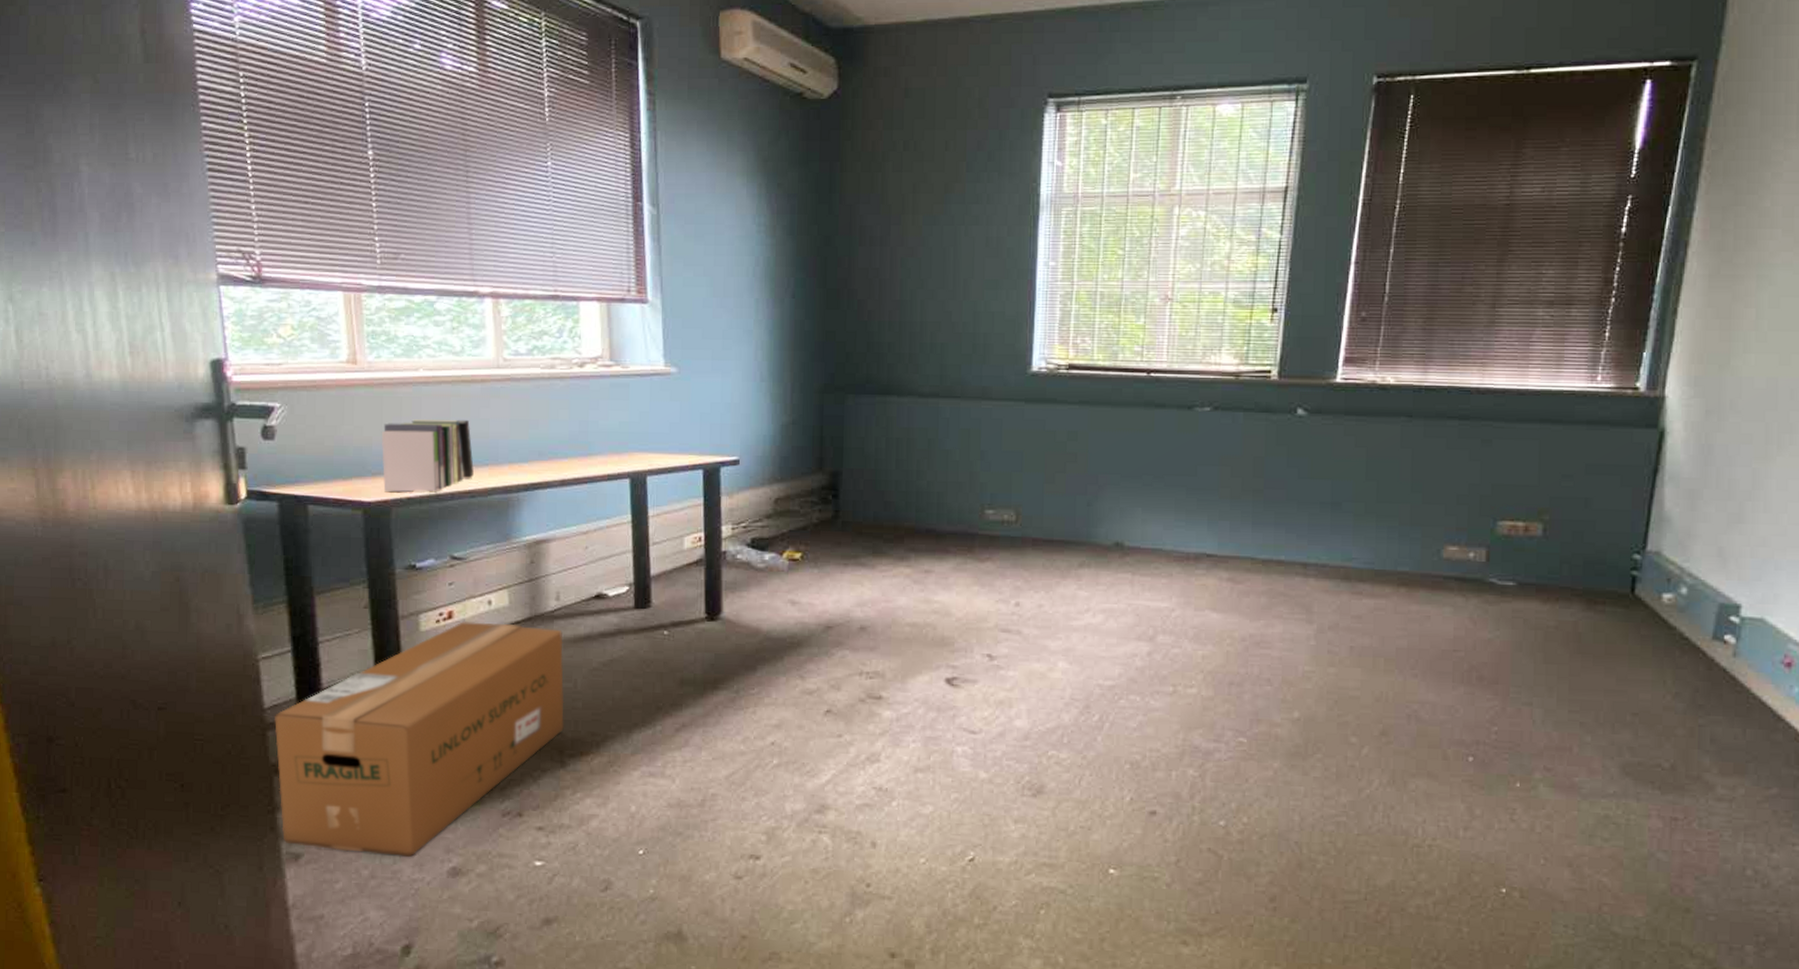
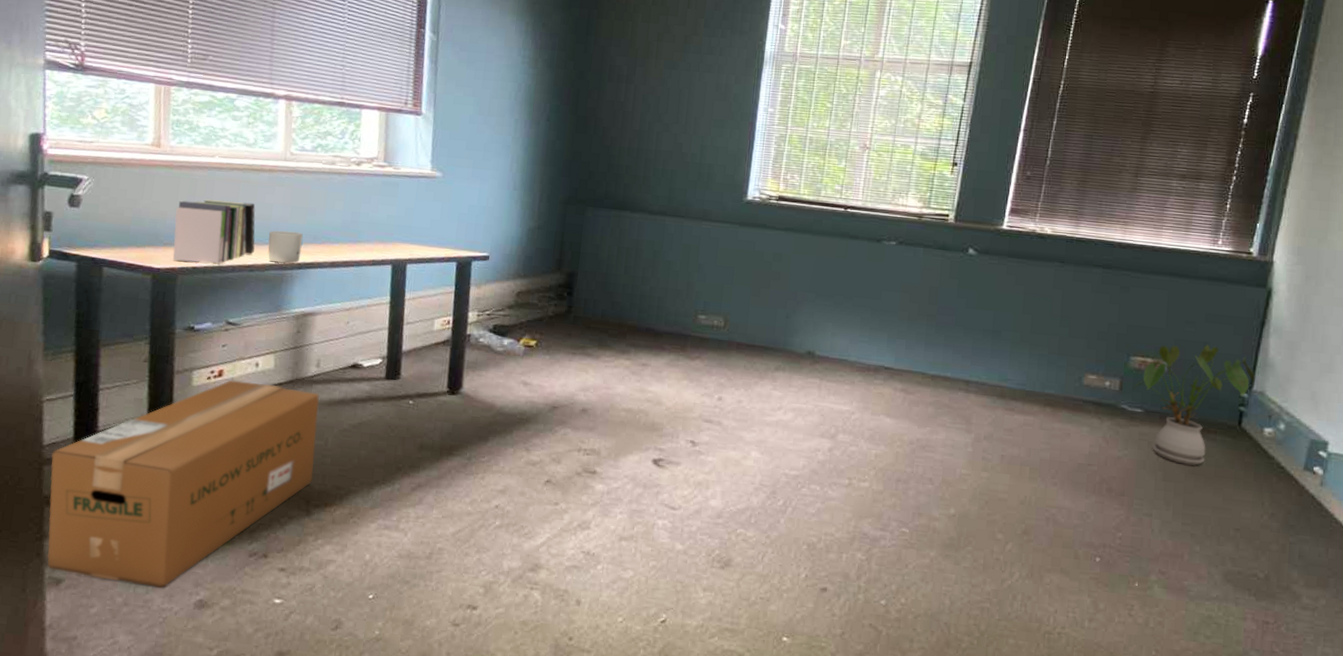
mug: none [488,448,527,486] -> present [268,230,304,264]
house plant: none [1501,500,1649,643] -> present [1132,344,1255,466]

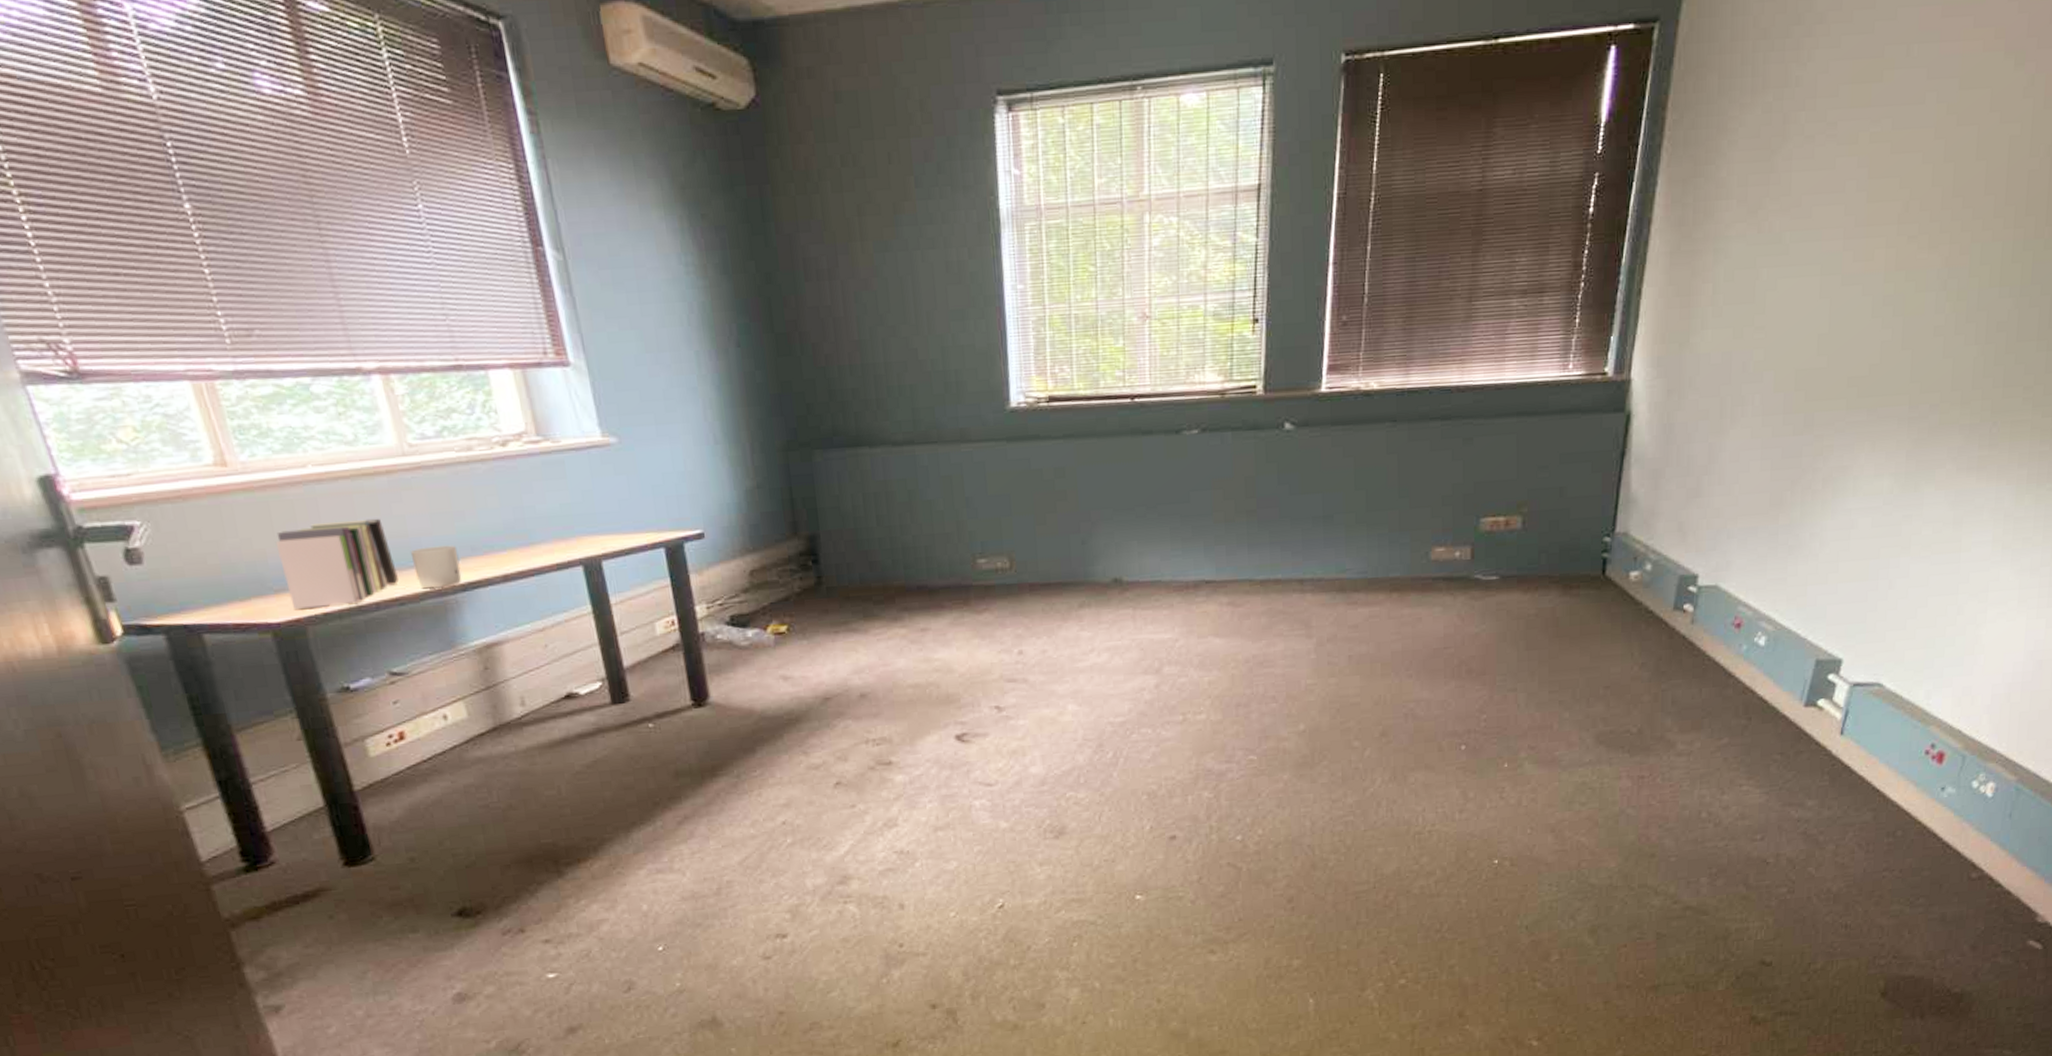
box: present [47,380,320,588] -> none [216,736,555,998]
house plant: present [1132,344,1255,466] -> none [1485,489,1617,629]

